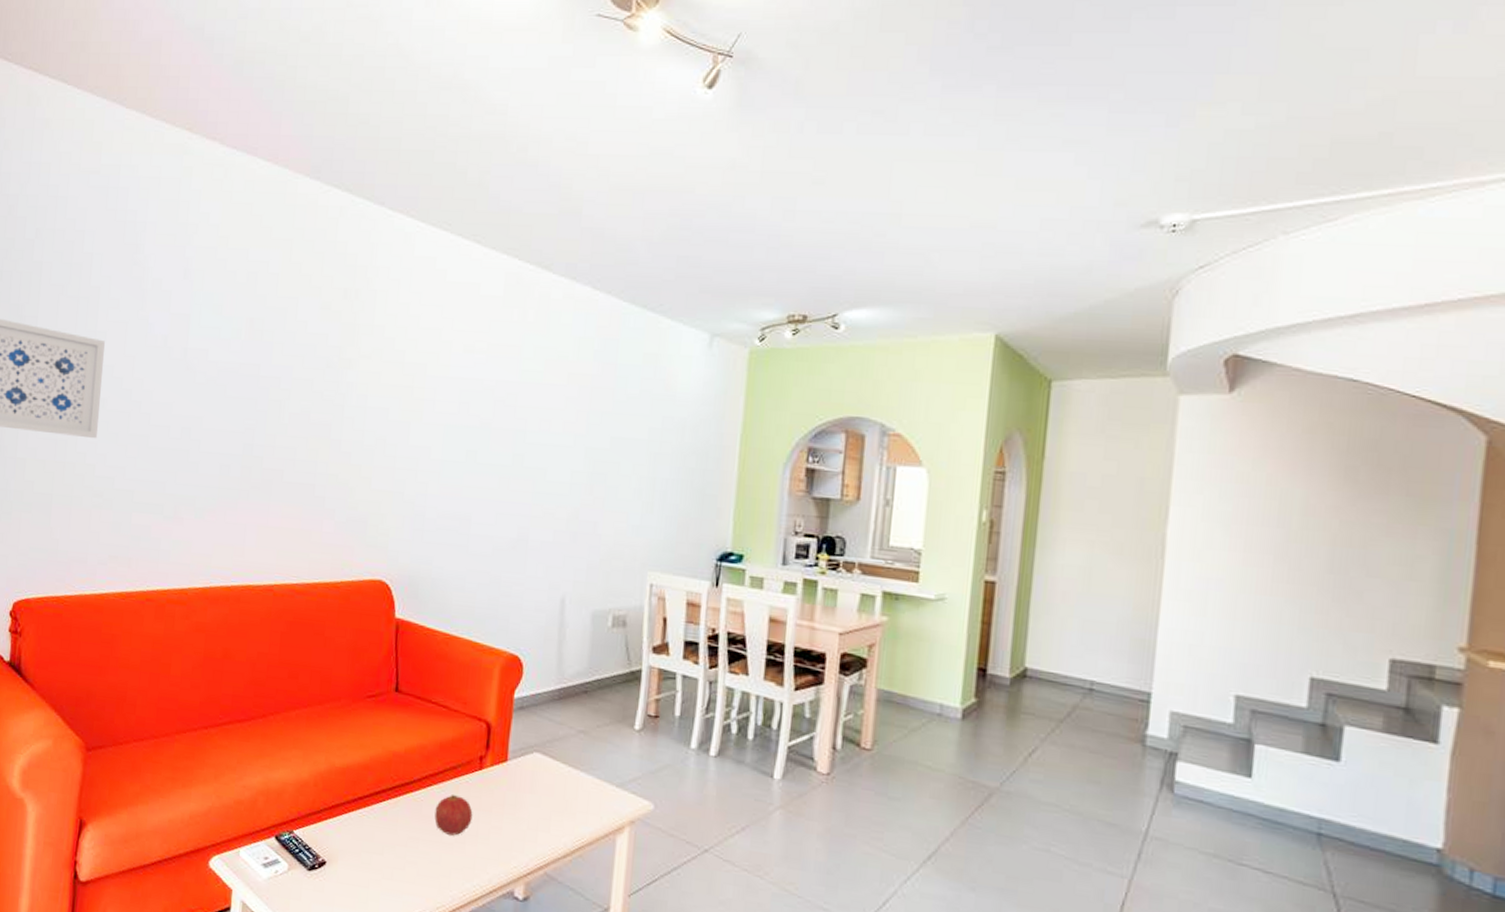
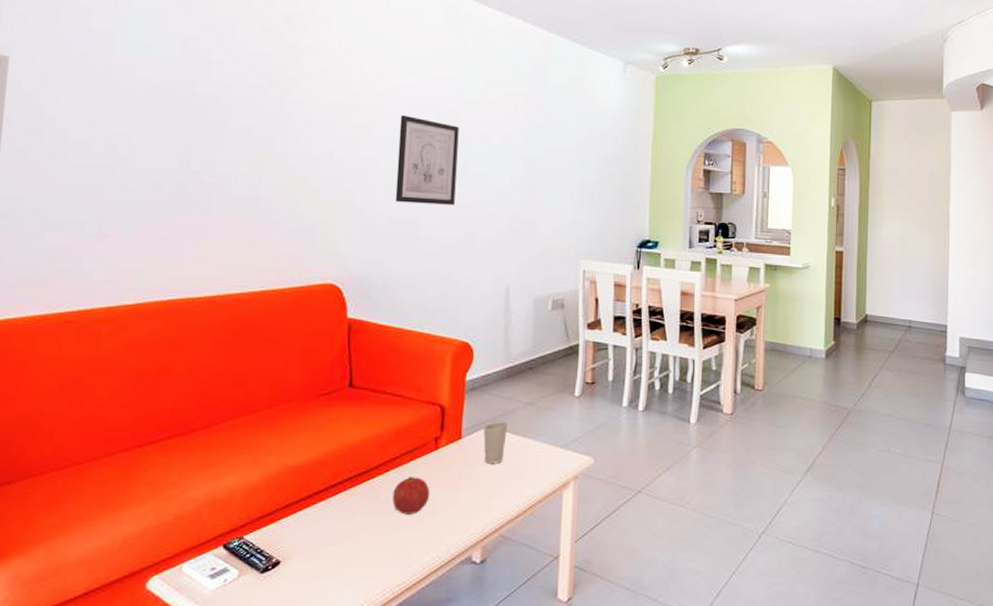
wall art: none [446,399,516,501] -> present [395,115,459,205]
cup: none [530,747,558,795] -> present [483,422,508,464]

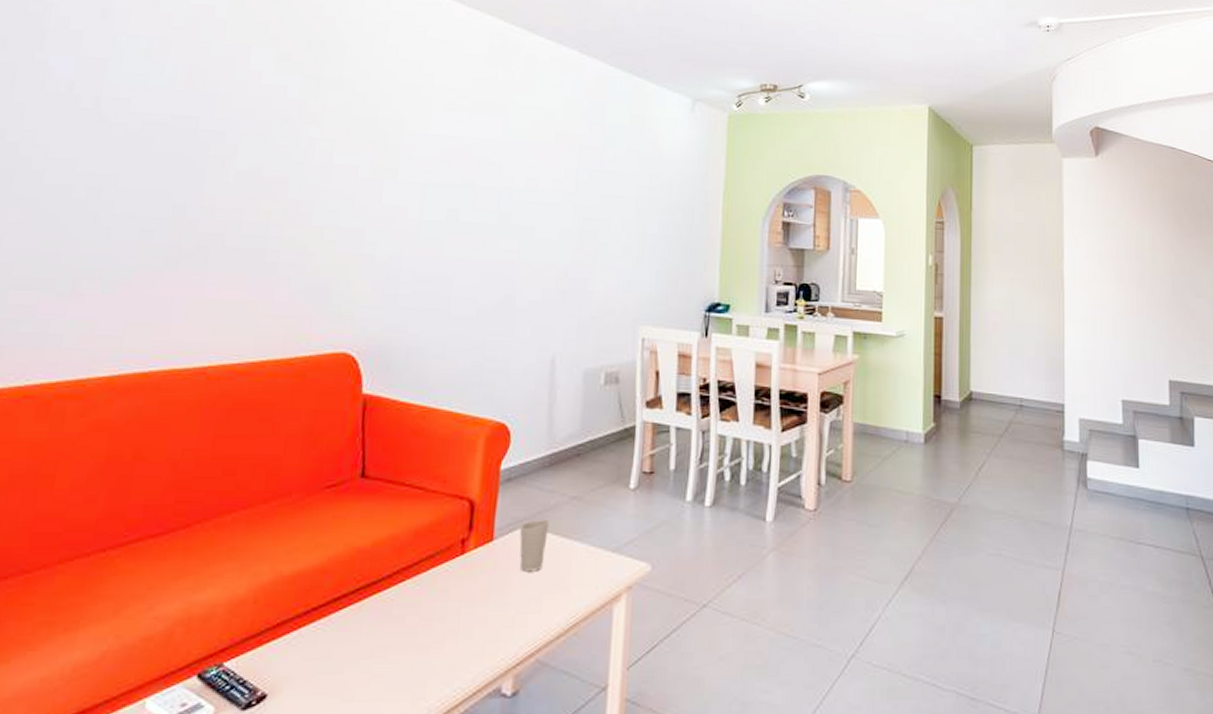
fruit: present [392,477,430,515] -> none [407,588,454,635]
wall art: present [395,115,459,205] -> none [424,157,502,261]

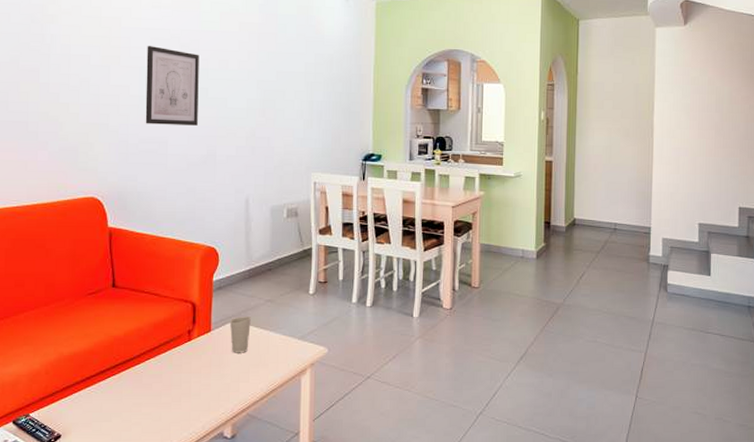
wall art: none [424,157,502,261] -> present [145,46,199,126]

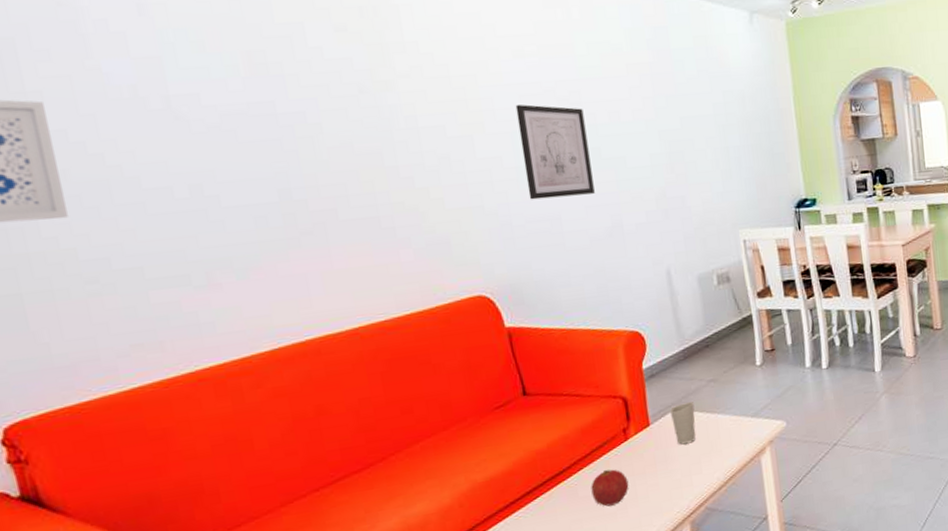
fruit: none [153,364,186,397] -> present [591,469,629,507]

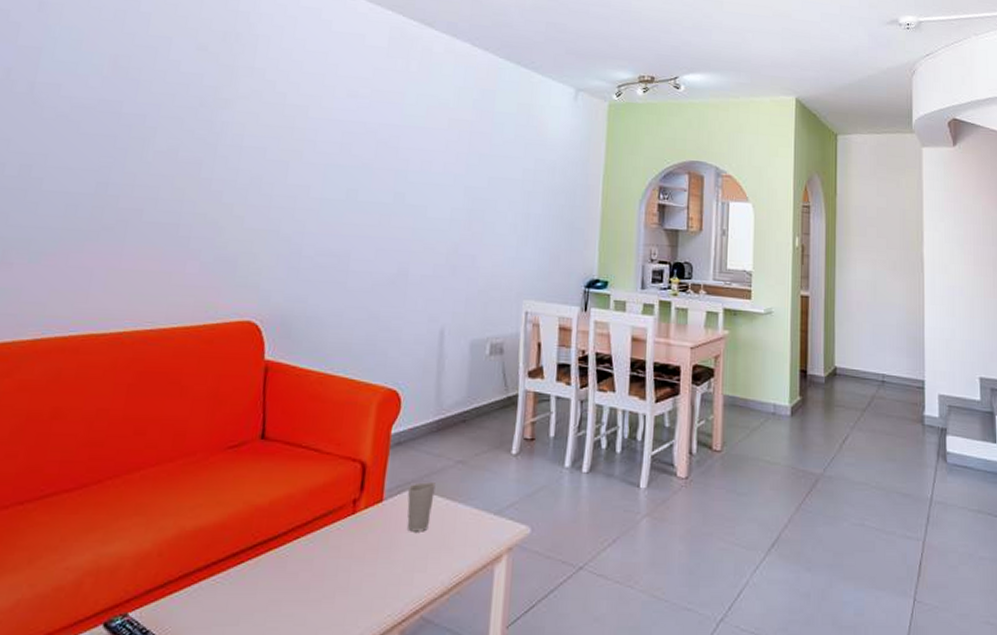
wall art: present [515,104,595,200] -> none [325,140,398,237]
fruit: present [591,469,629,507] -> none [300,545,344,591]

